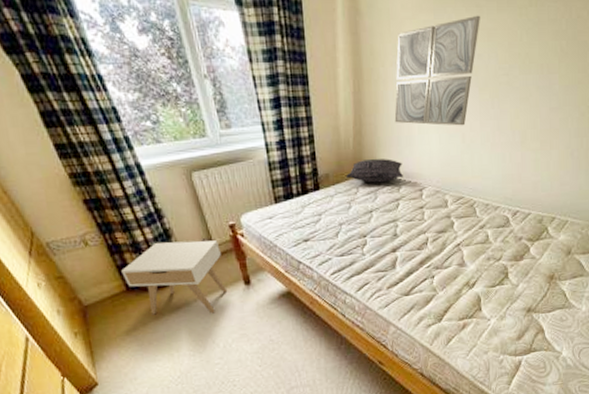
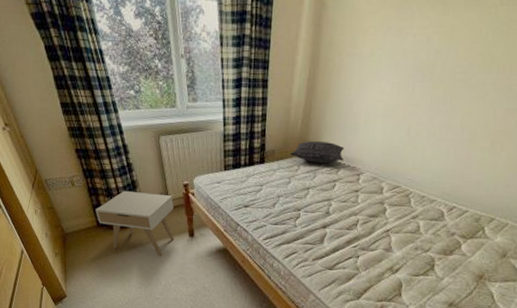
wall art: present [394,15,480,126] -> none [343,12,445,119]

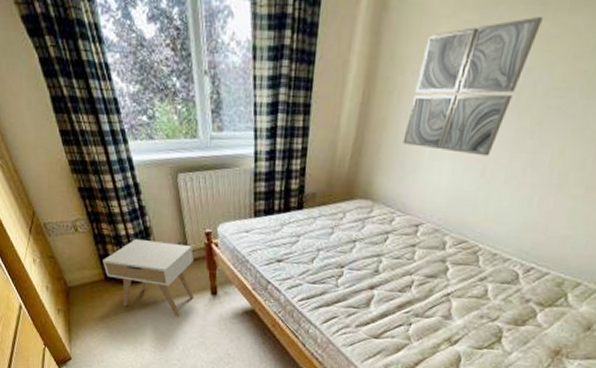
pillow: present [290,141,344,164] -> none [334,182,402,211]
wall art: none [343,12,445,119] -> present [402,16,543,157]

